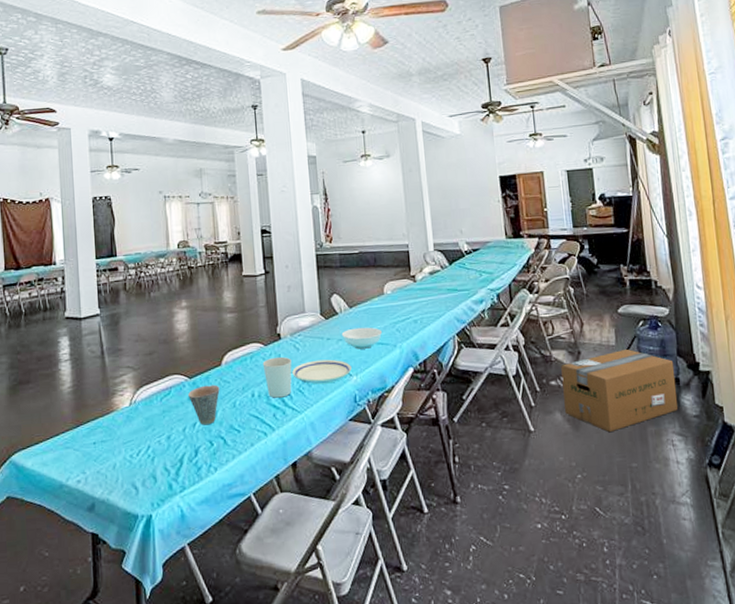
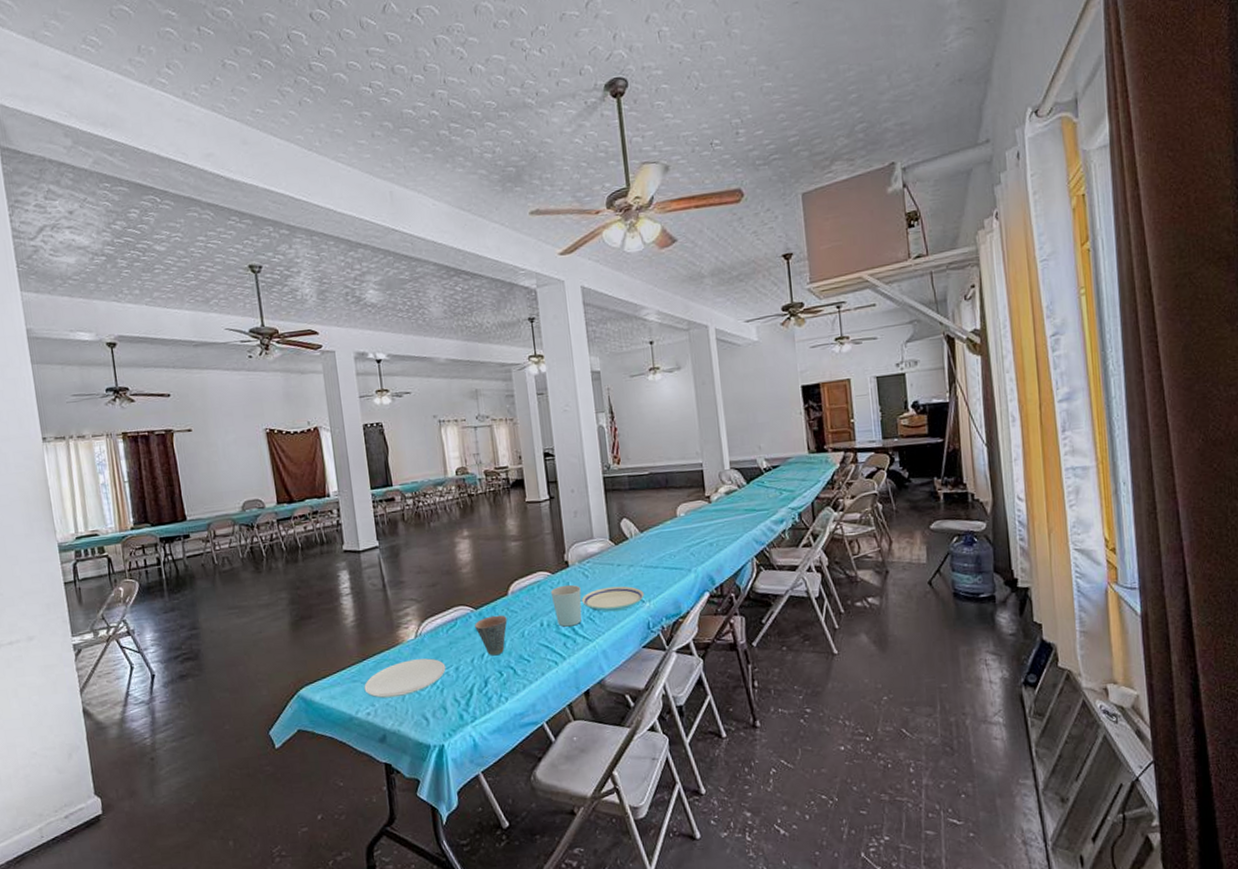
plate: none [76,426,158,466] -> present [364,658,446,699]
bowl: present [341,327,382,349] -> none [632,551,676,575]
box: present [561,349,679,433] -> none [867,566,994,654]

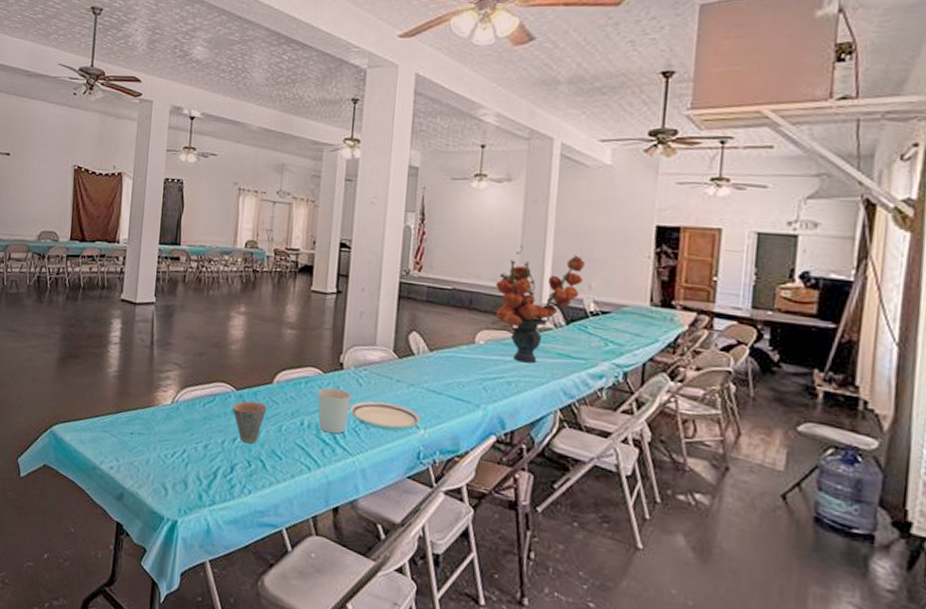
plate: present [364,658,446,699] -> none [112,424,195,460]
bouquet: none [684,422,754,524] -> present [495,244,585,364]

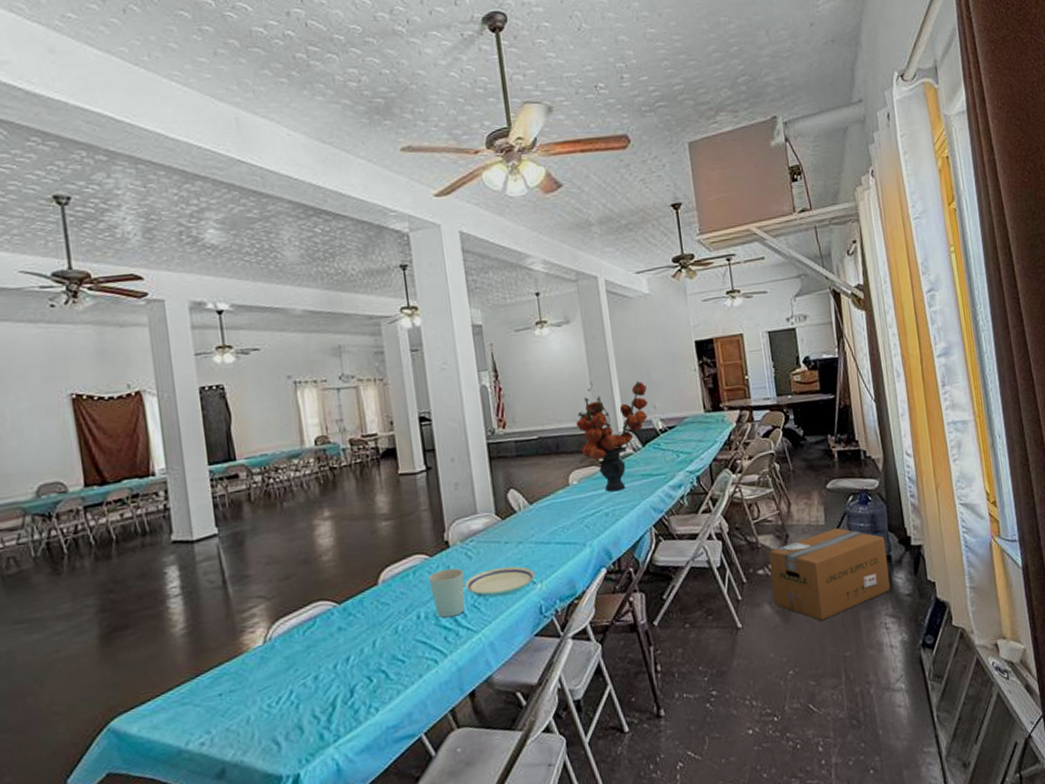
cup: present [232,400,267,444] -> none [338,608,378,659]
box: none [691,477,871,579] -> present [768,527,891,622]

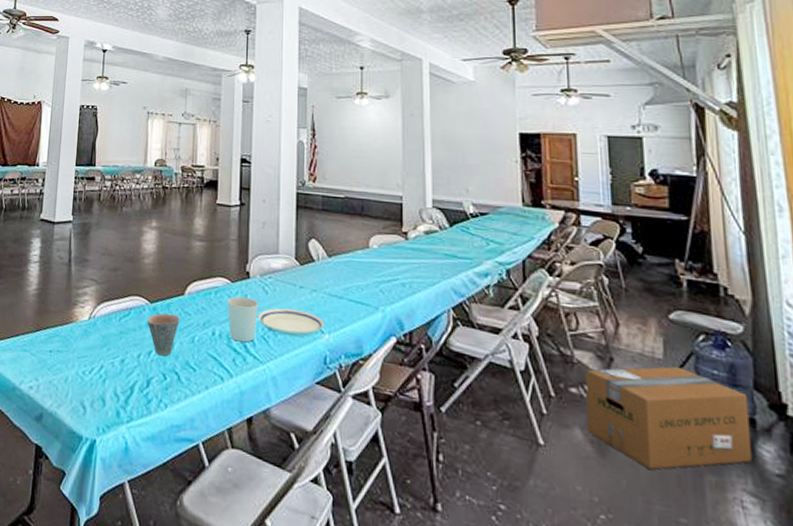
cup: none [338,608,378,659] -> present [147,313,180,357]
bouquet: present [576,381,648,492] -> none [383,154,461,265]

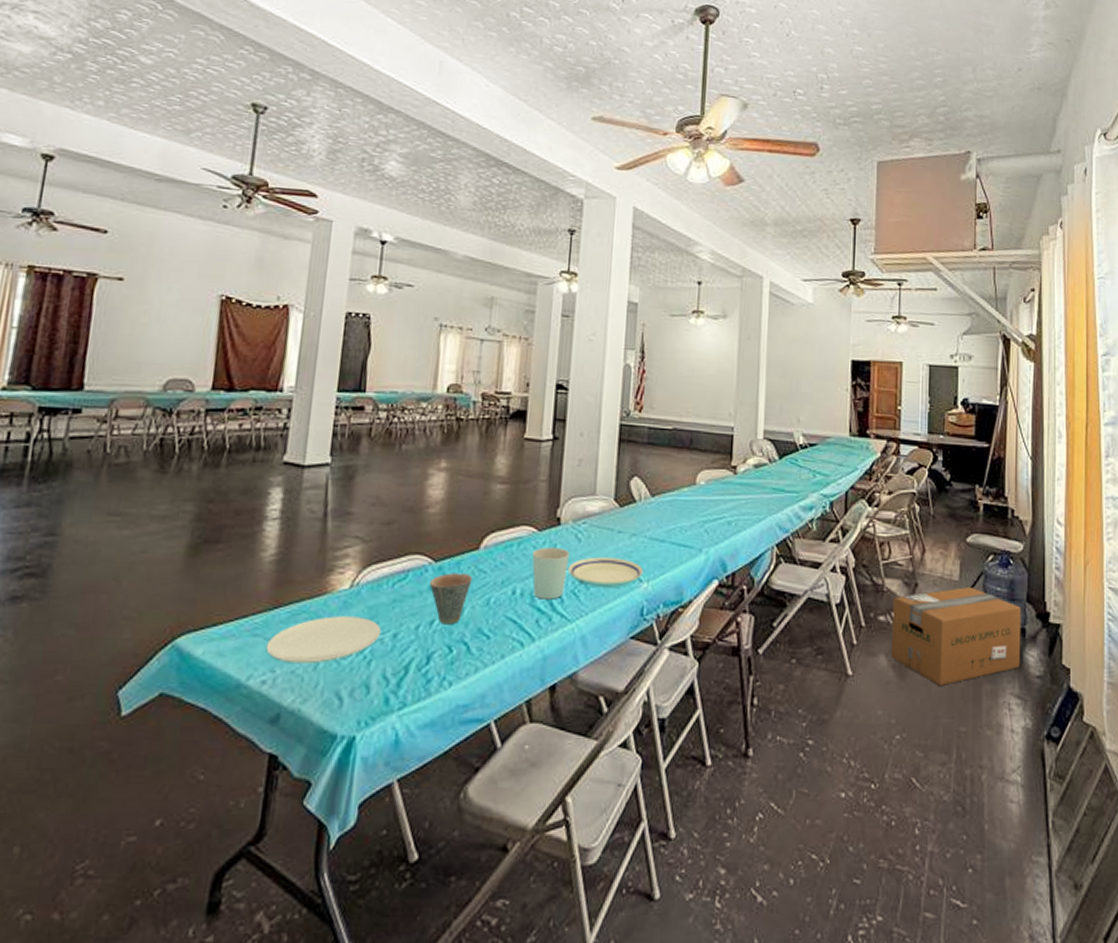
plate: none [32,340,112,378] -> present [266,616,382,664]

